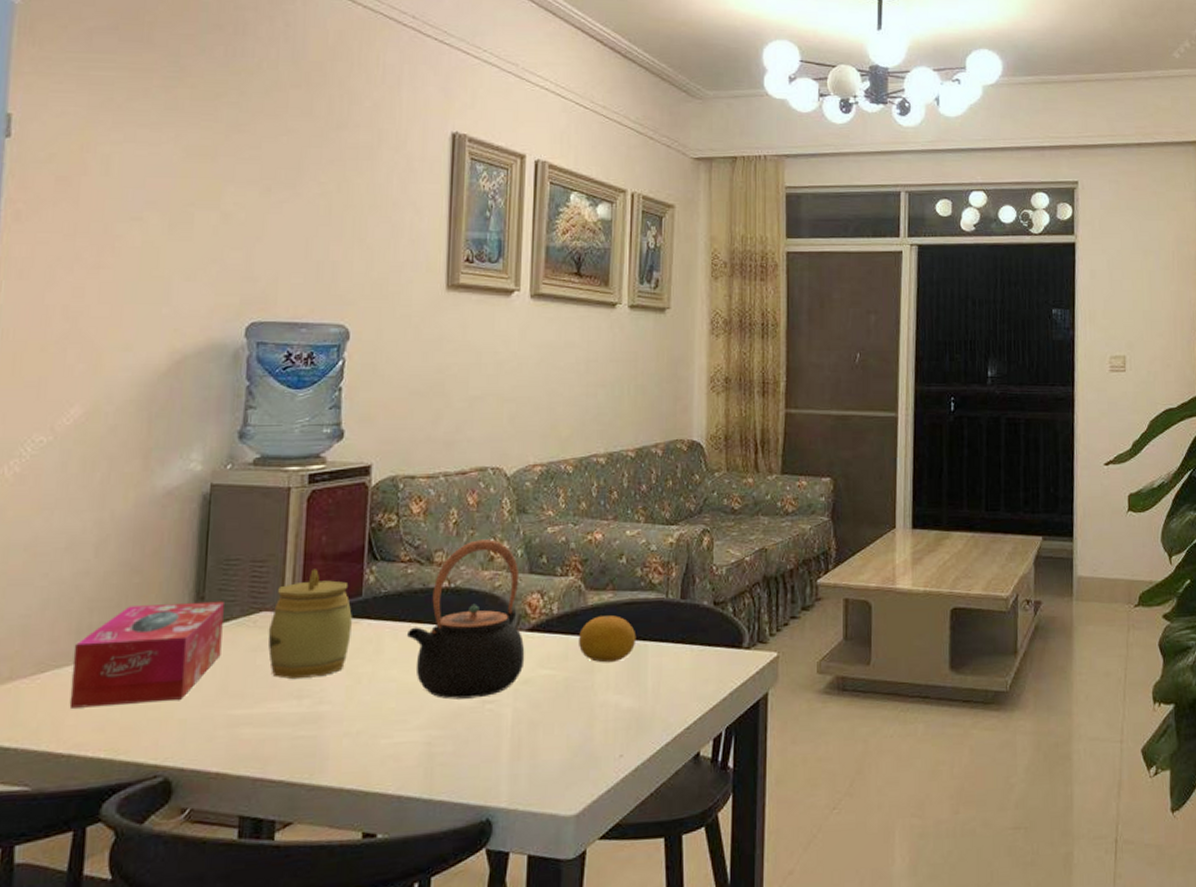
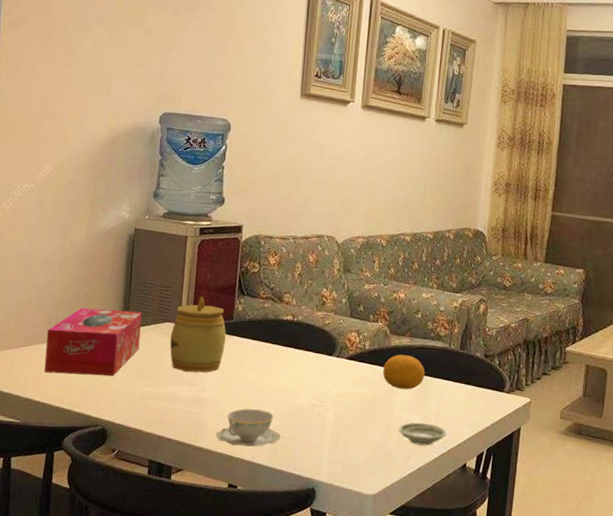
teacup: none [341,718,437,776] -> present [216,409,280,447]
teapot: present [406,539,525,700] -> none [262,288,344,402]
saucer: none [604,704,670,736] -> present [398,422,447,446]

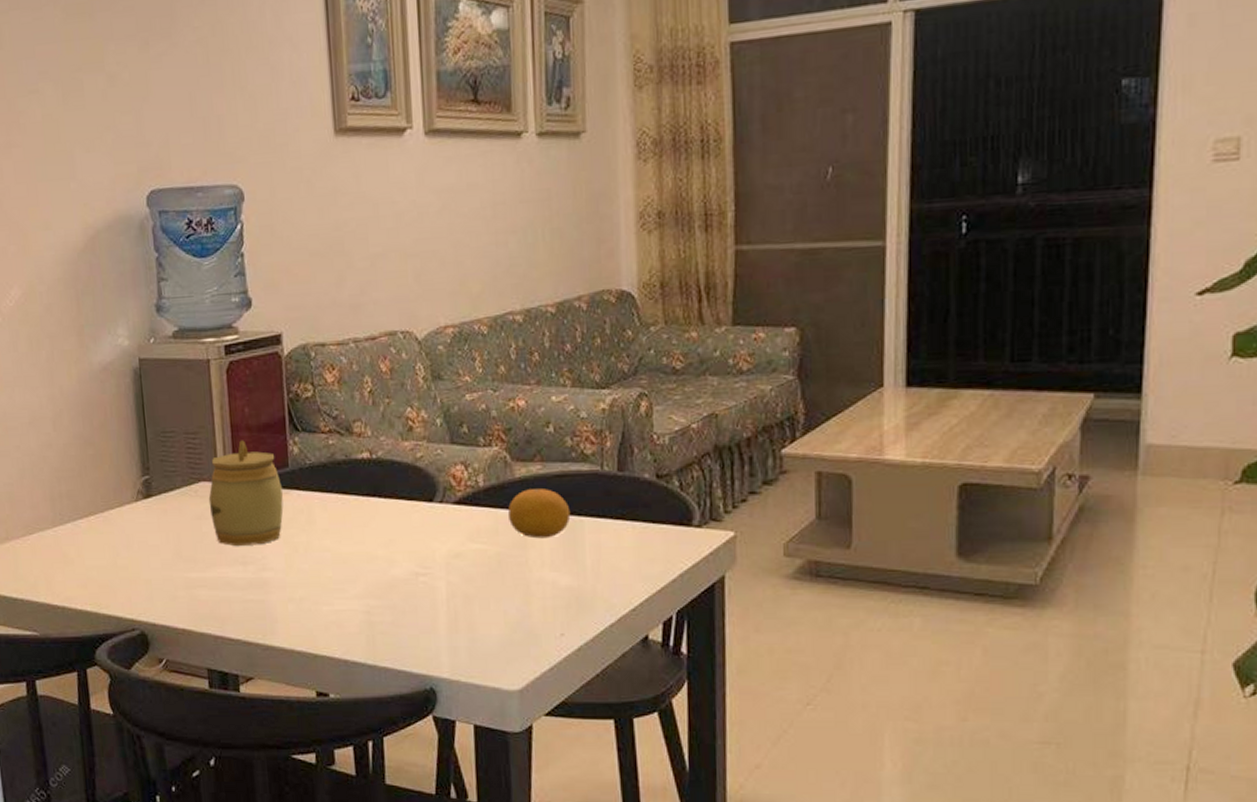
tissue box: present [44,308,142,376] -> none [51,471,171,566]
teacup: present [216,409,280,447] -> none [289,588,377,639]
saucer: present [398,422,447,446] -> none [541,583,613,615]

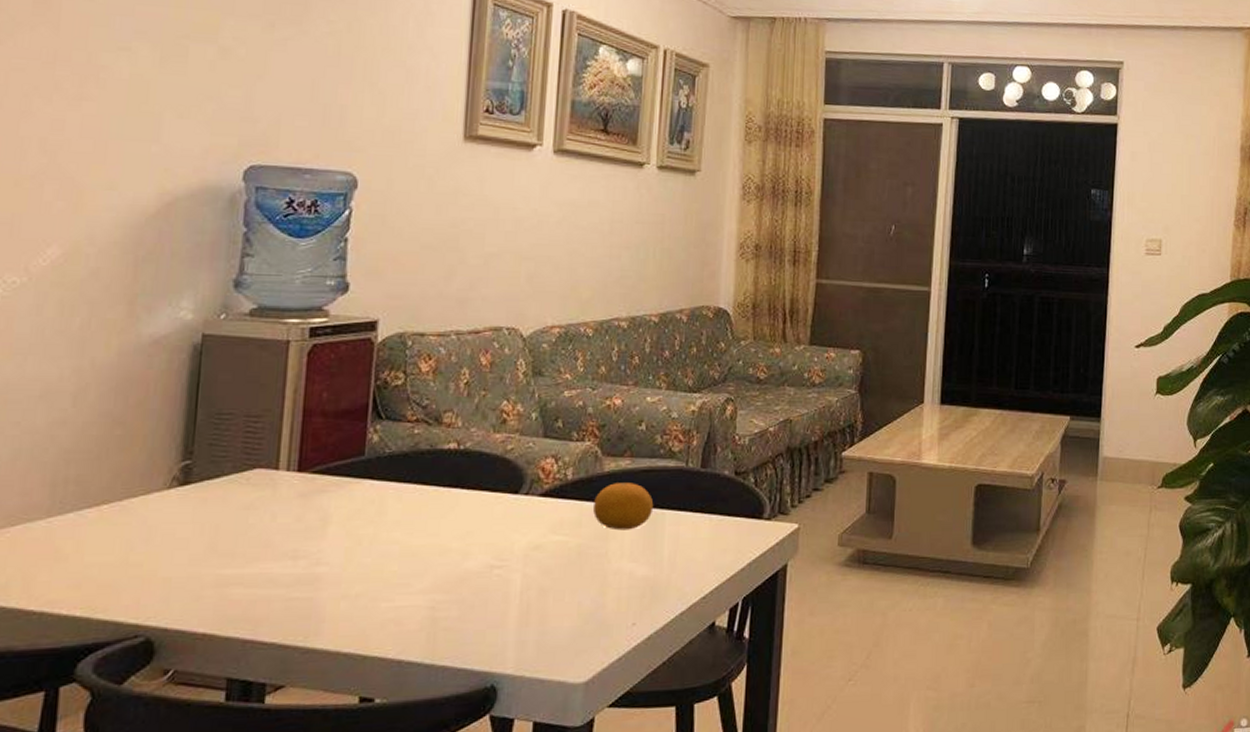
jar: present [208,440,284,547] -> none [262,426,354,540]

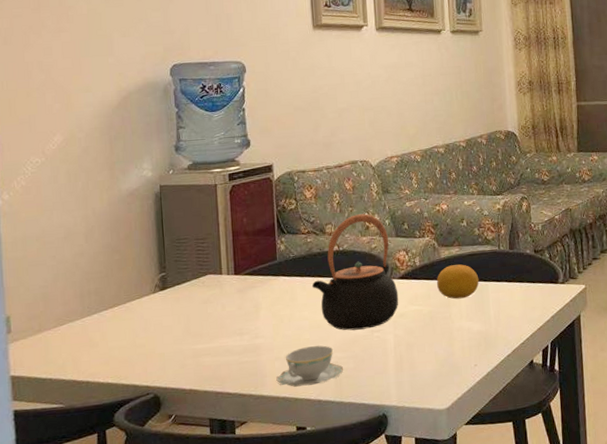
teacup: none [338,582,441,639] -> present [276,345,343,387]
teapot: none [411,401,537,564] -> present [311,214,399,331]

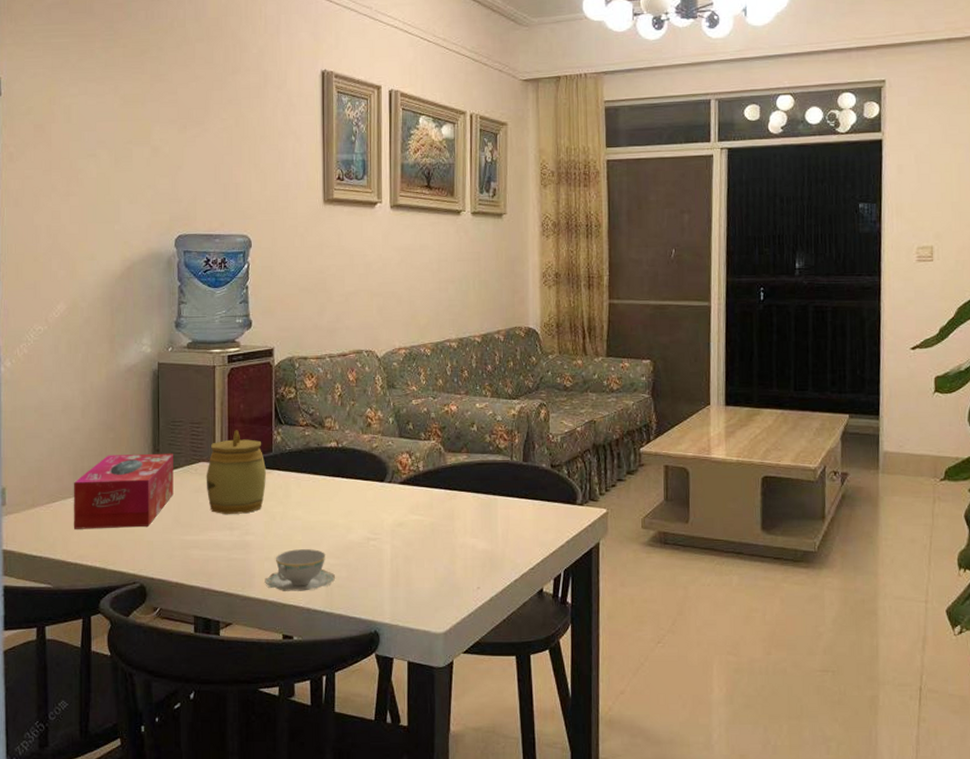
tissue box: none [80,269,182,349] -> present [73,453,174,529]
jar: none [213,242,273,322] -> present [206,430,266,515]
teapot: present [311,214,399,331] -> none [307,409,399,536]
fruit: present [436,264,479,299] -> none [440,474,488,512]

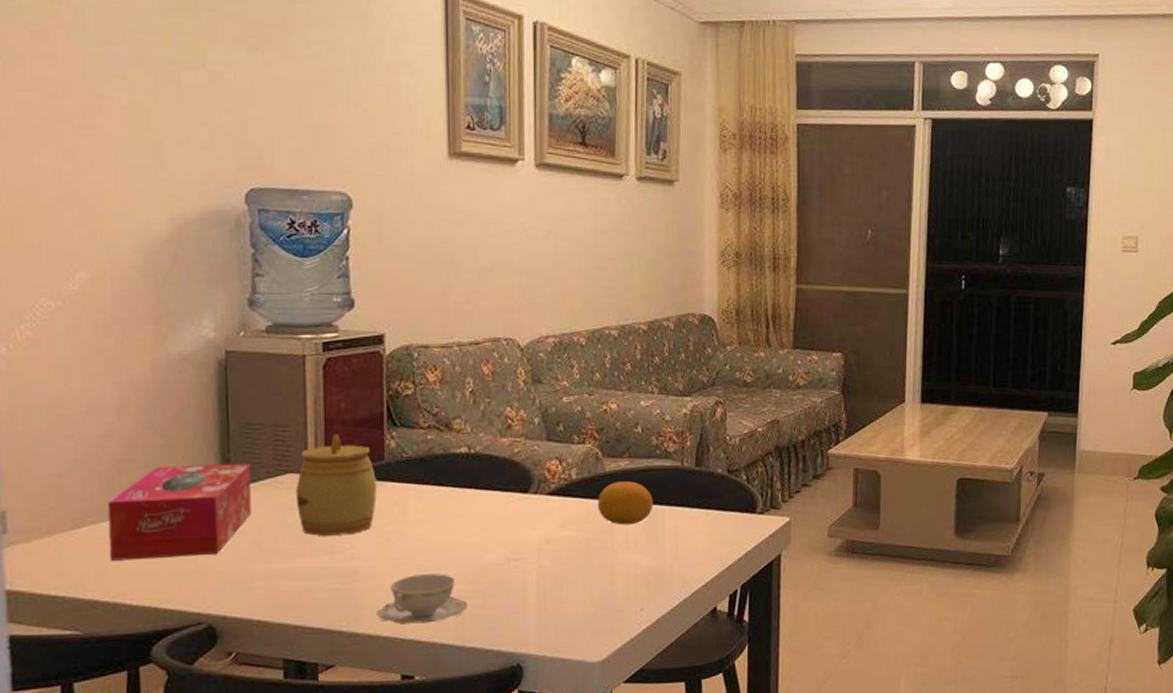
fruit: none [440,474,488,512] -> present [597,481,654,525]

